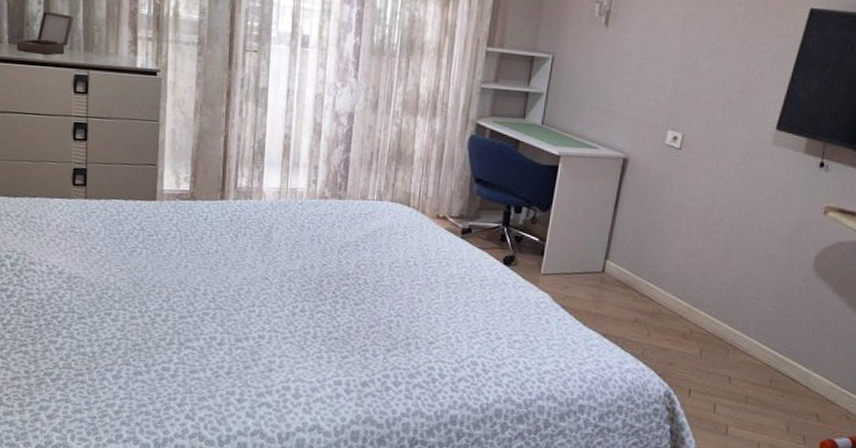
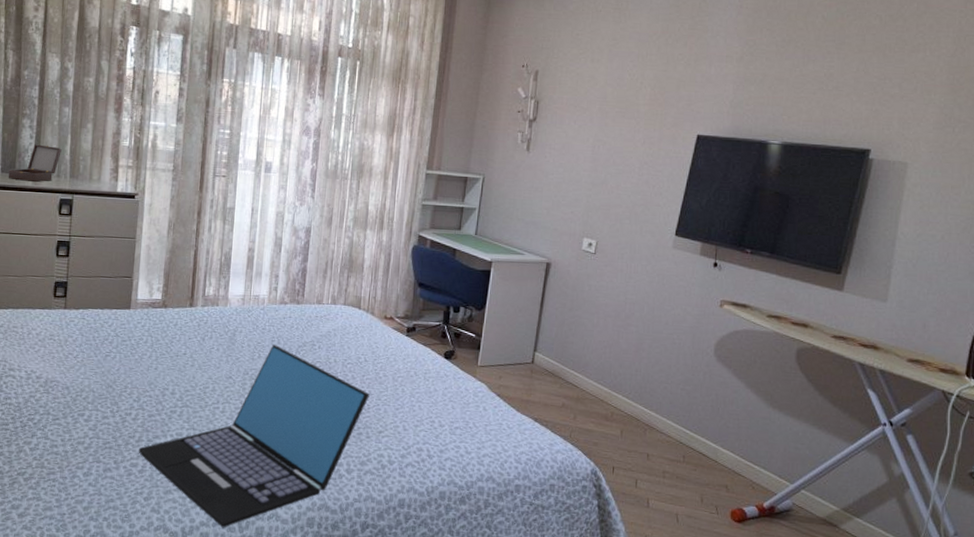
laptop: none [169,244,419,439] -> present [138,345,370,528]

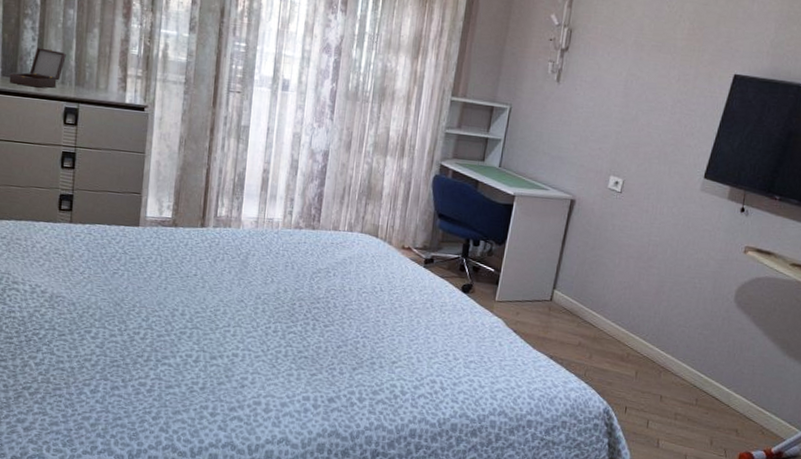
laptop: present [138,345,370,528] -> none [146,270,384,450]

